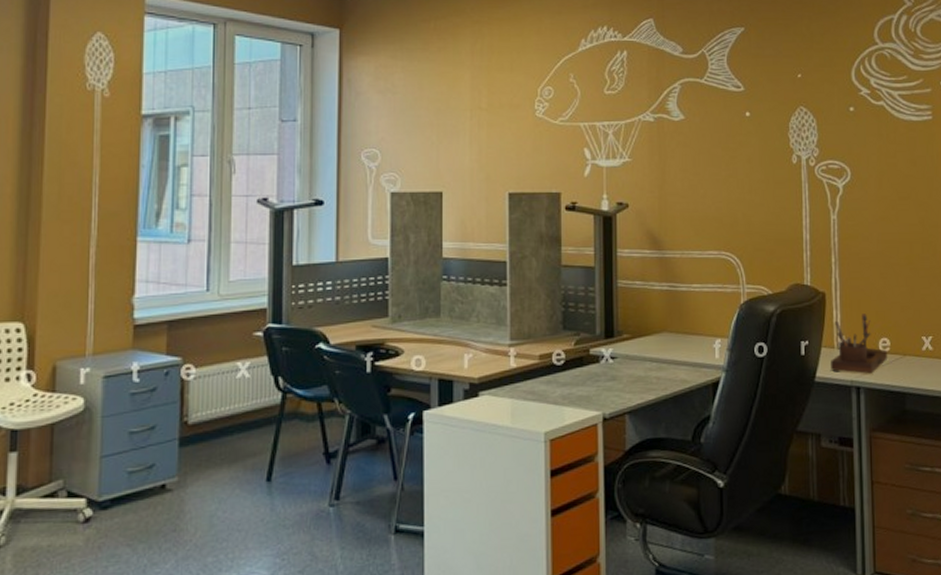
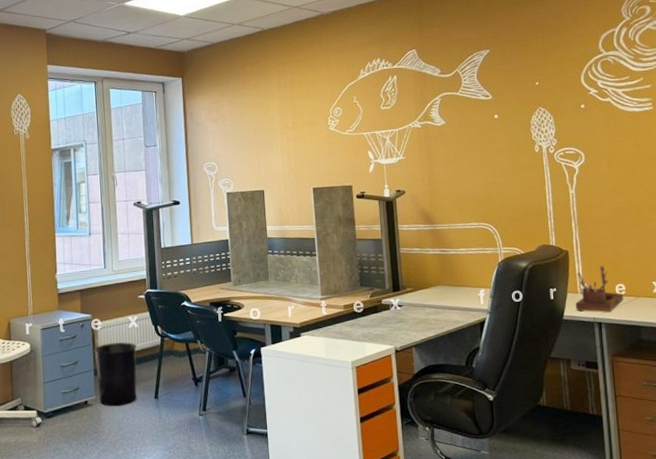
waste bin: none [182,399,247,492] -> present [94,342,137,406]

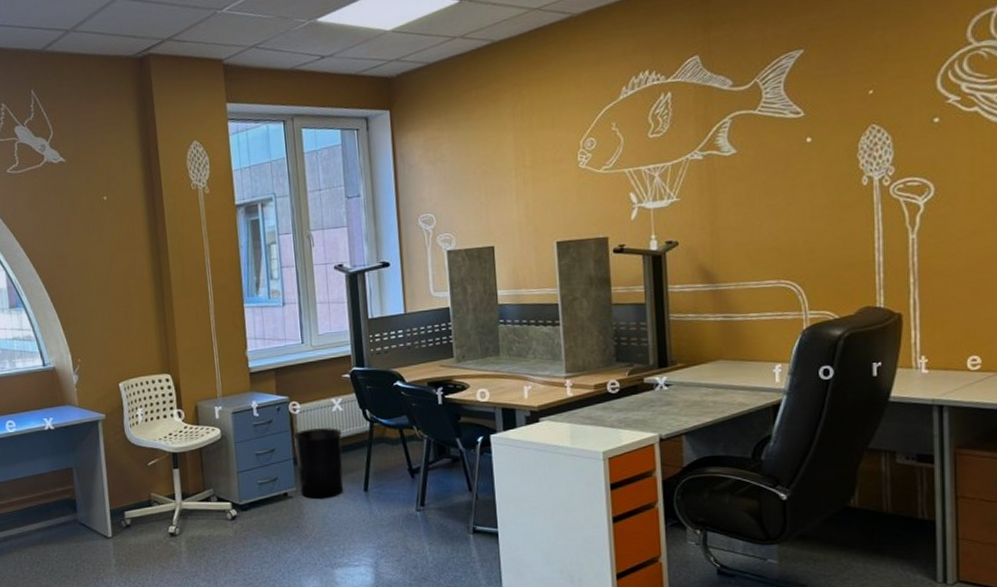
desk organizer: present [576,265,624,313] -> none [908,332,979,393]

